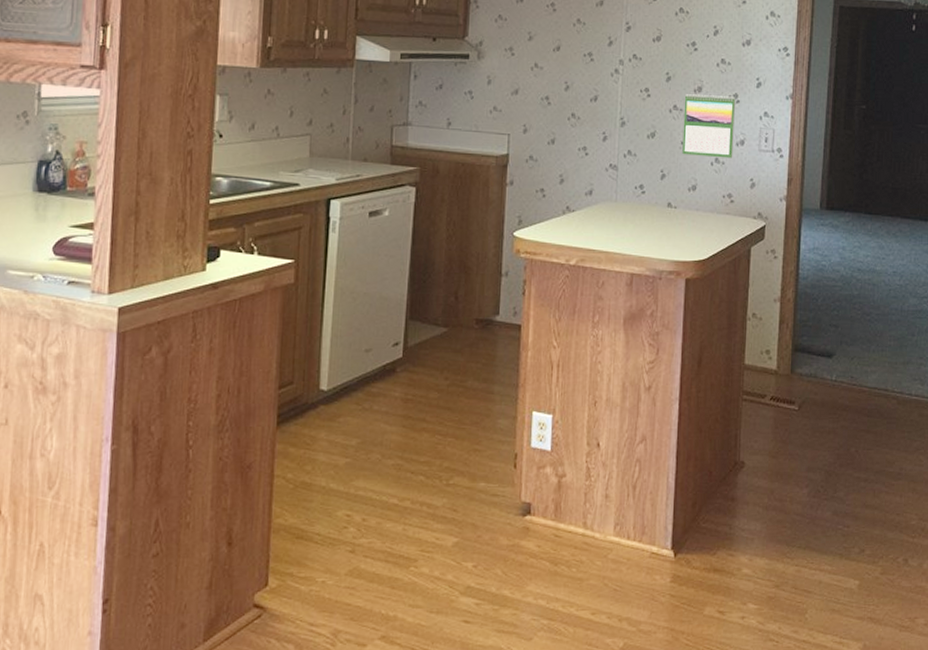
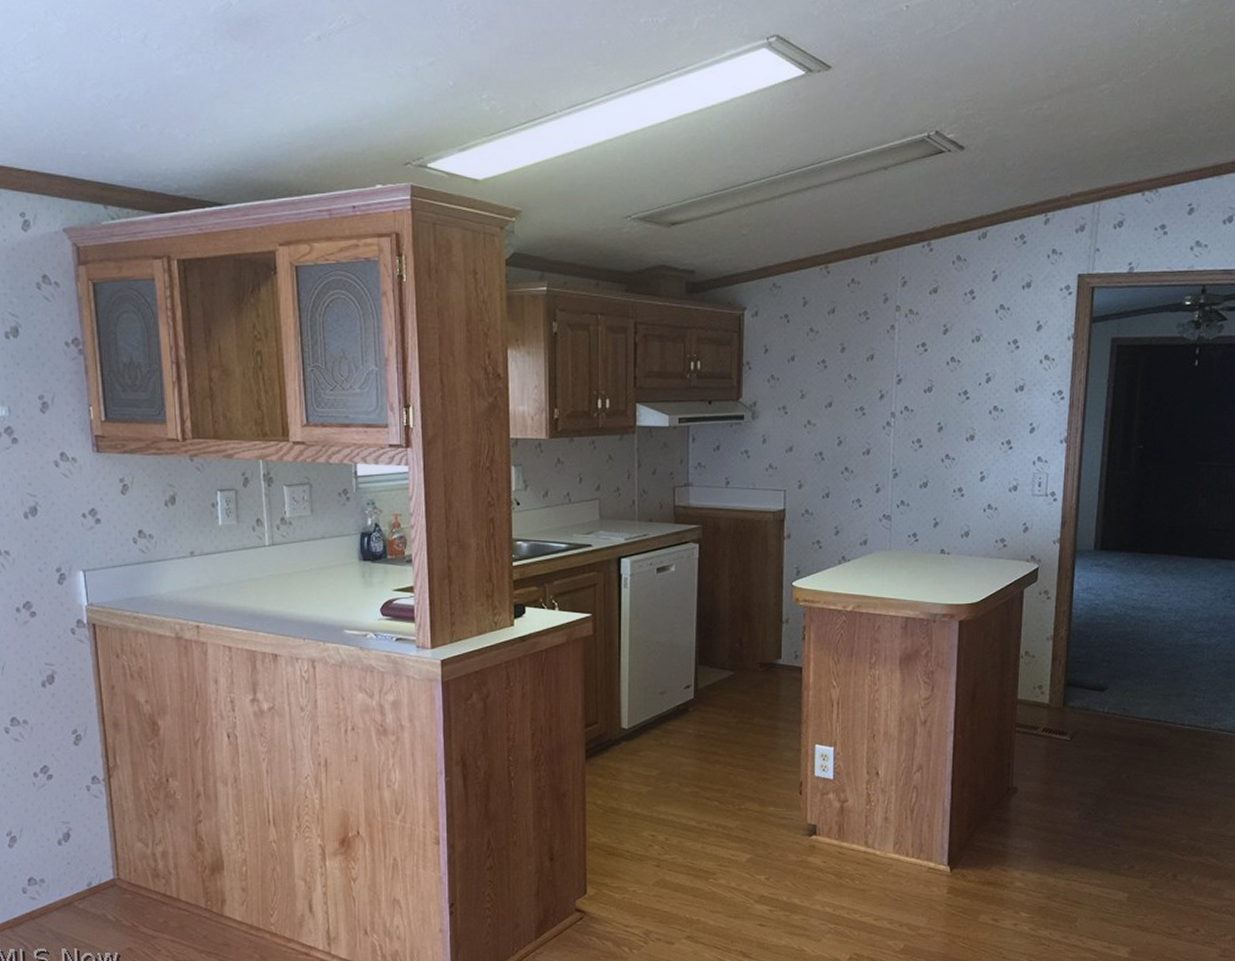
calendar: present [682,94,735,159] -> none [955,442,1008,504]

